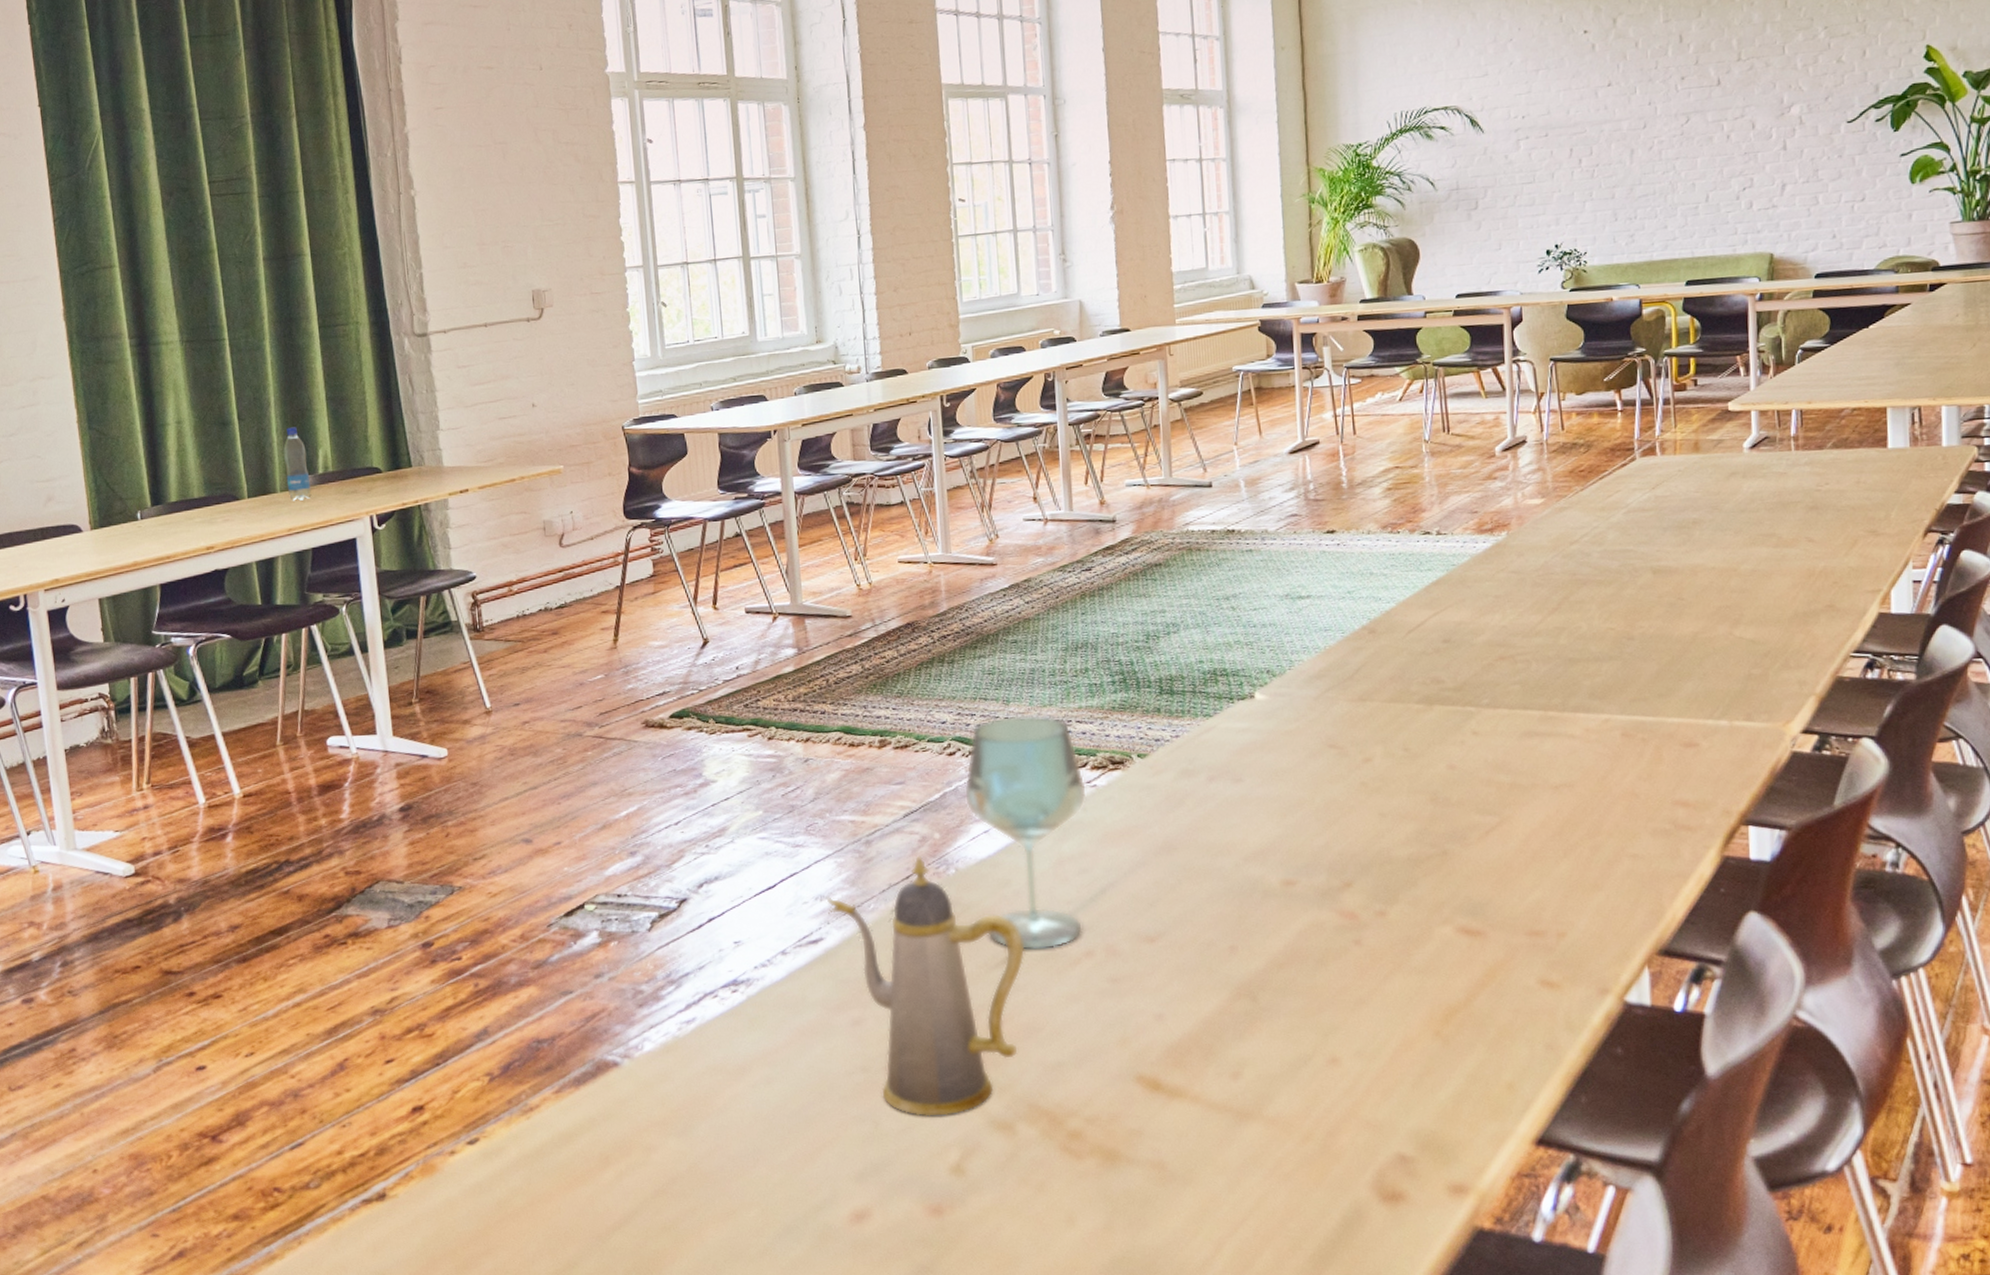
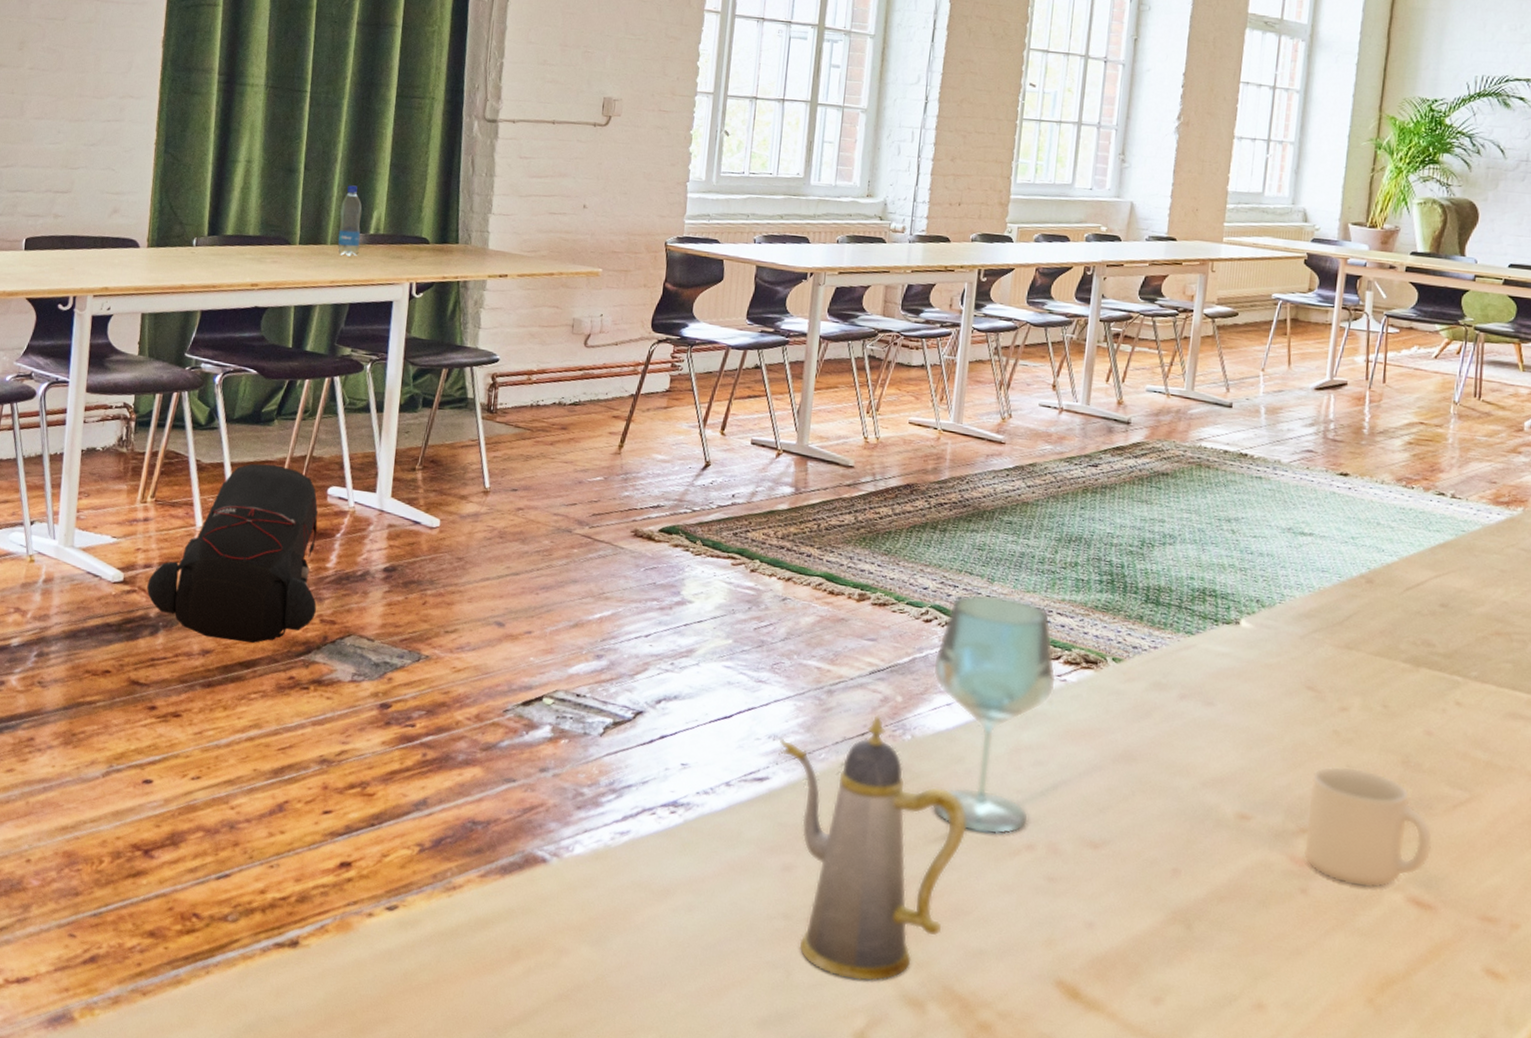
backpack: none [160,726,339,913] -> present [147,463,318,643]
cup: none [1348,814,1472,927] -> present [1304,766,1432,888]

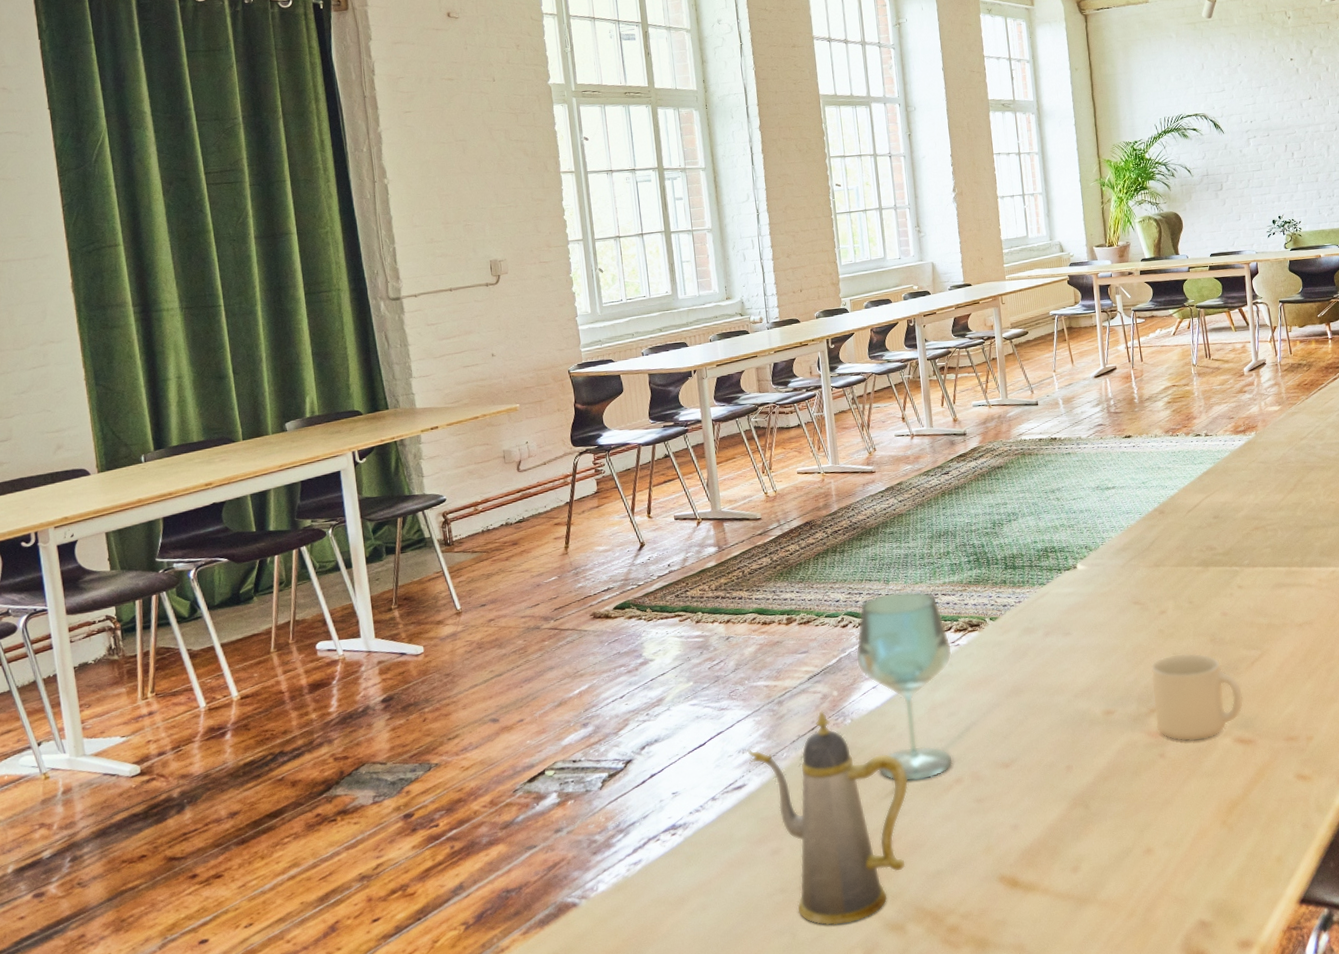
backpack: present [147,463,318,643] -> none [164,635,328,801]
bottle: present [337,185,363,257] -> none [274,378,300,442]

